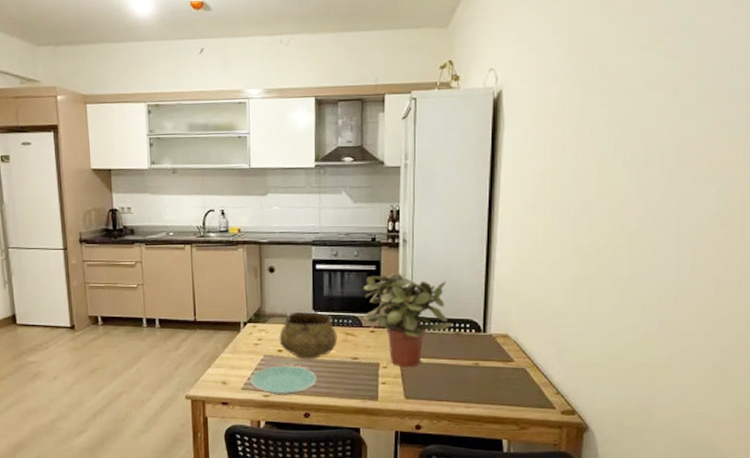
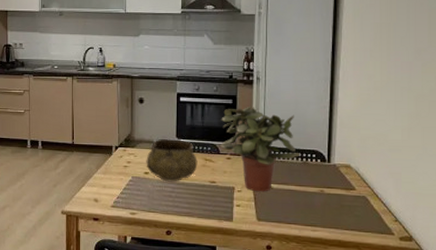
plate: present [250,365,316,395] -> none [119,186,178,214]

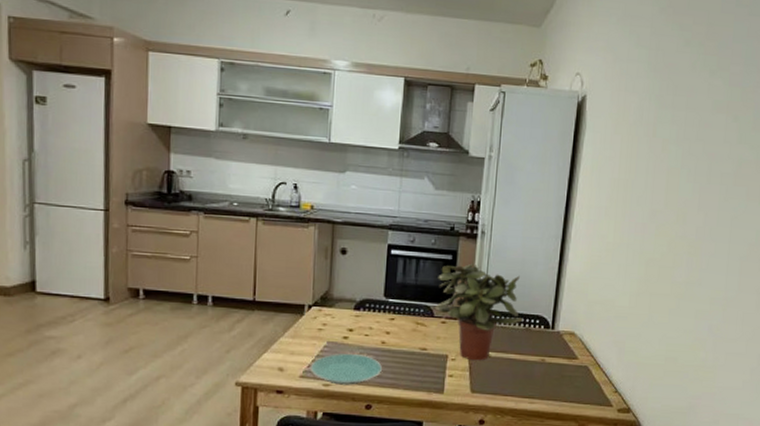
plate: none [119,186,178,214] -> present [310,353,382,385]
decorative bowl: present [146,139,198,182] -> none [345,298,408,349]

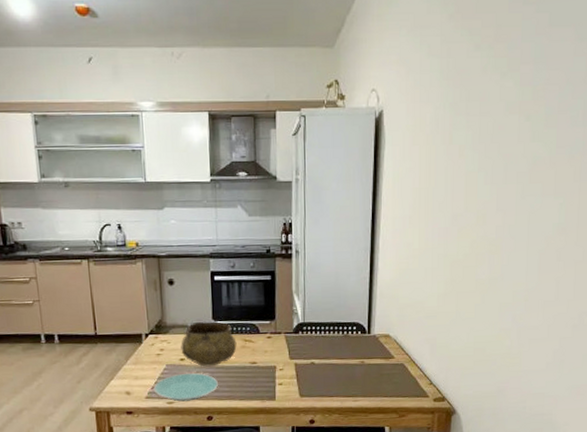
decorative bowl: none [345,298,408,349] -> present [181,322,237,367]
potted plant: present [434,263,523,361] -> none [259,281,341,369]

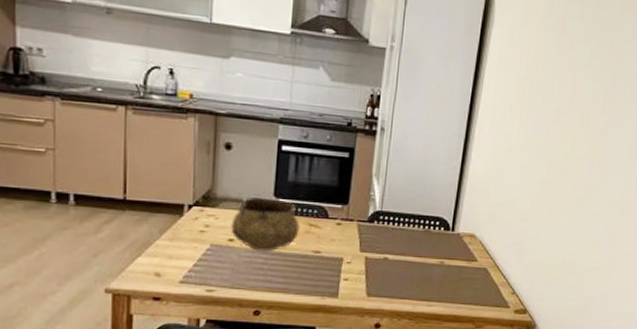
plate: present [153,373,218,402] -> none [191,256,272,291]

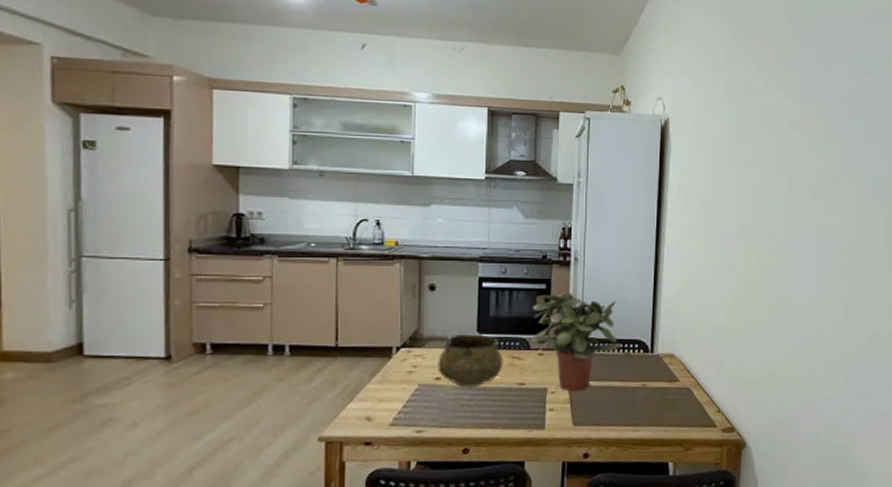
potted plant: none [329,162,423,264] -> present [530,291,622,392]

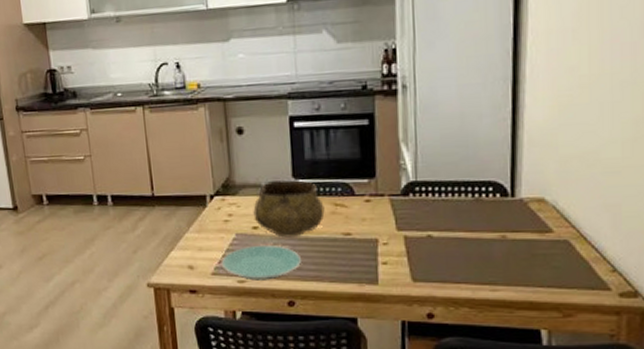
plate: none [400,395,478,430] -> present [221,244,301,281]
potted plant: present [530,291,622,392] -> none [354,126,471,244]

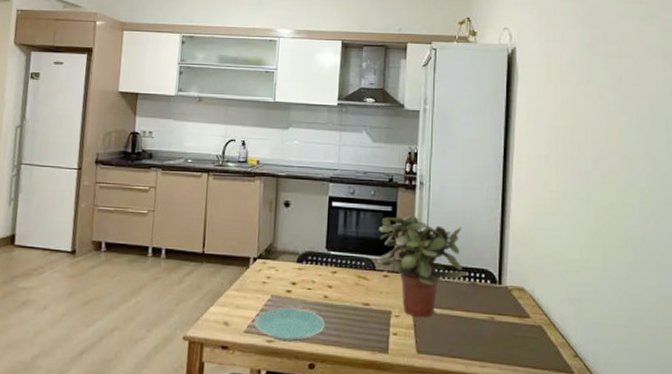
decorative bowl: present [253,181,325,238] -> none [289,251,350,303]
potted plant: none [354,126,471,244] -> present [376,214,468,318]

